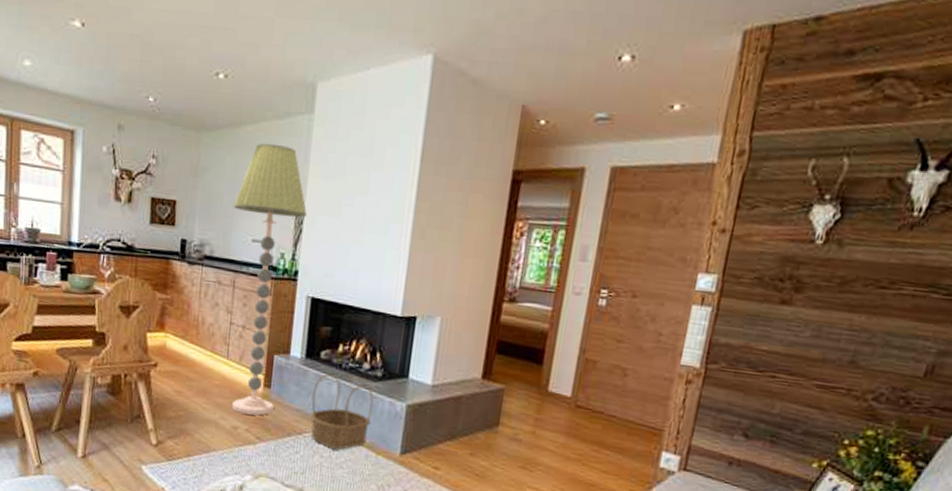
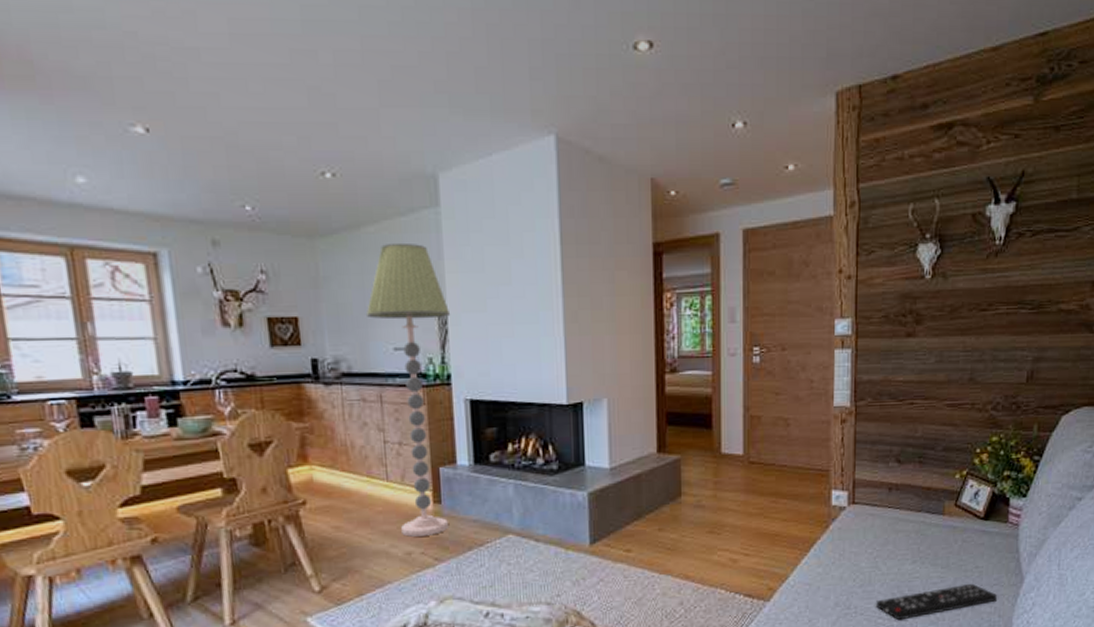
basket: present [310,374,374,450] -> none [488,476,555,553]

